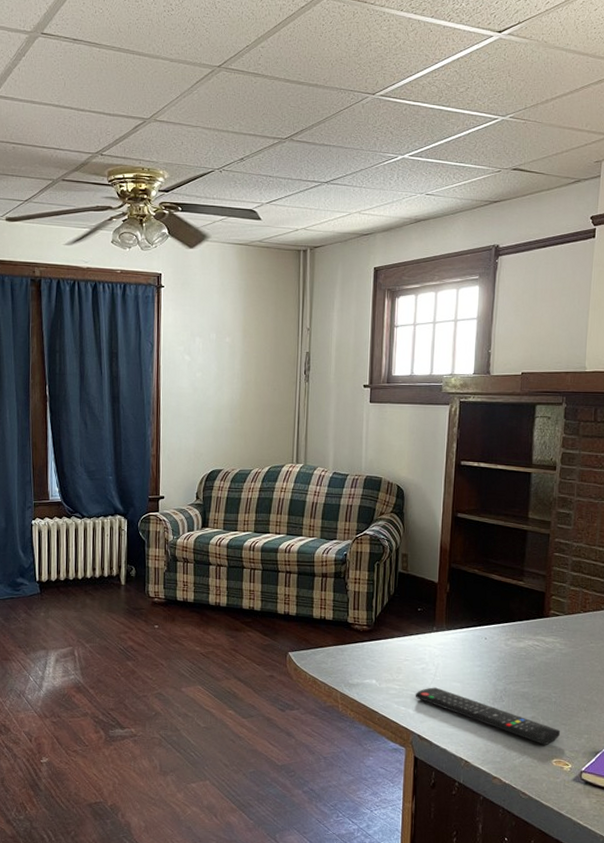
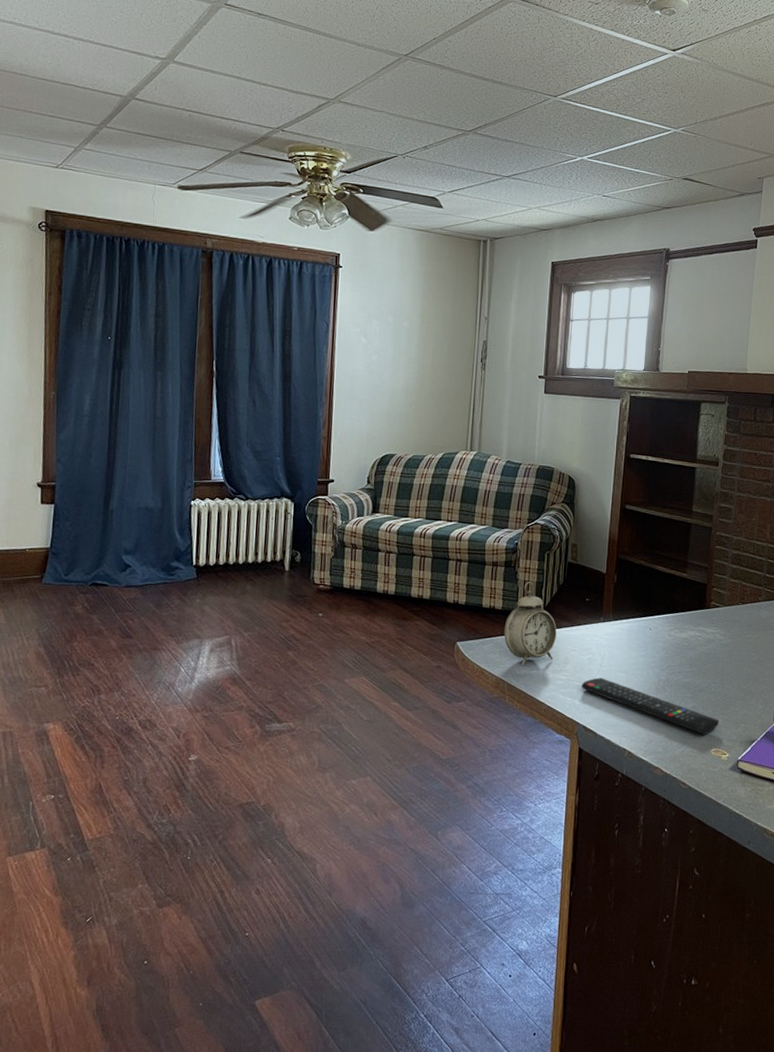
alarm clock: none [335,592,389,676] -> present [503,582,557,666]

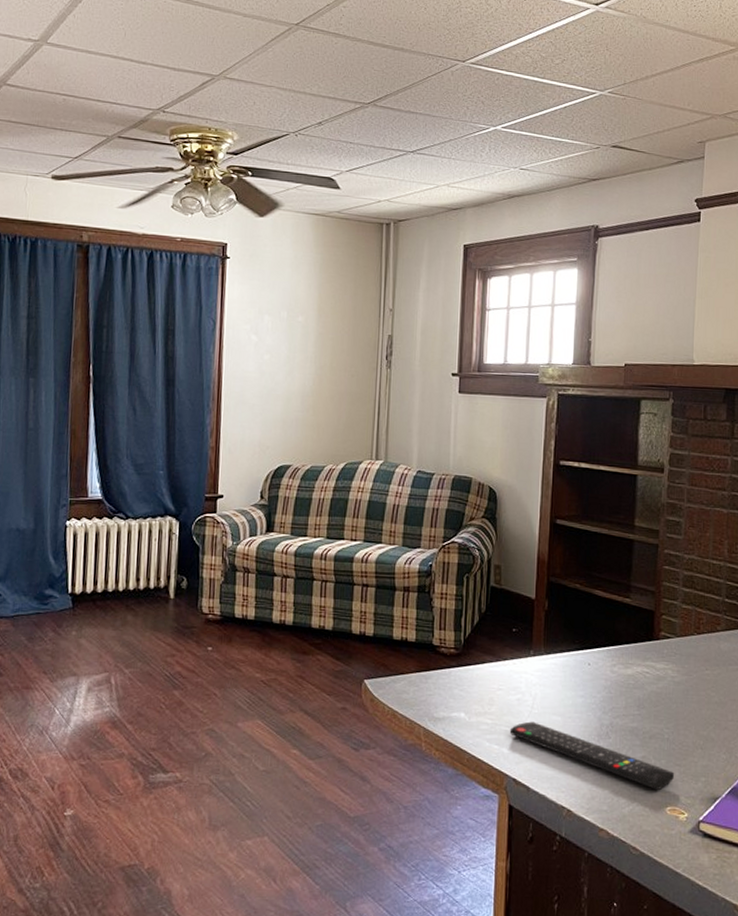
alarm clock: present [503,582,557,666] -> none [418,610,480,708]

